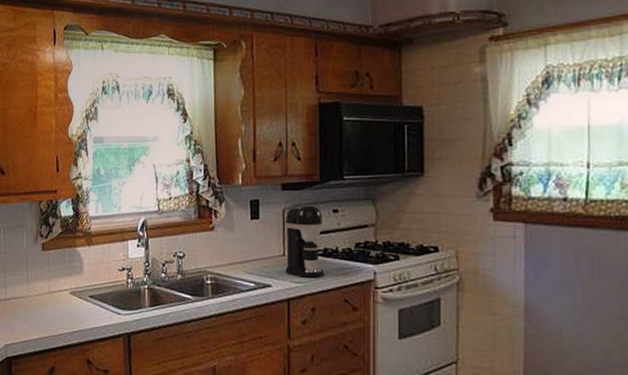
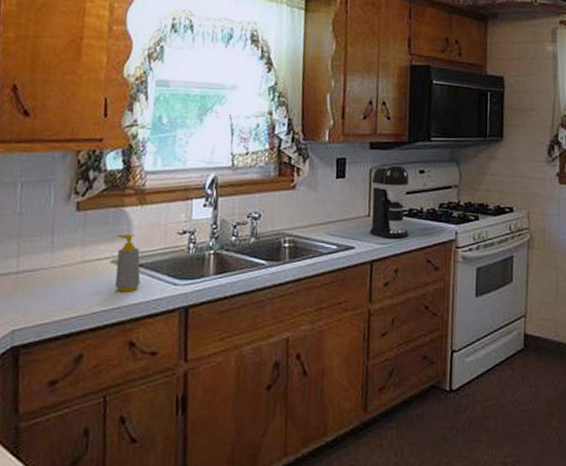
soap bottle: none [72,270,92,319] -> present [114,234,141,292]

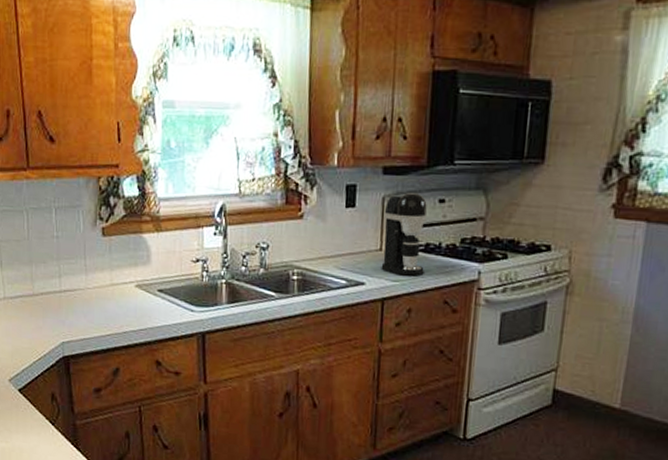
soap bottle: present [114,234,141,292] -> none [137,260,162,315]

